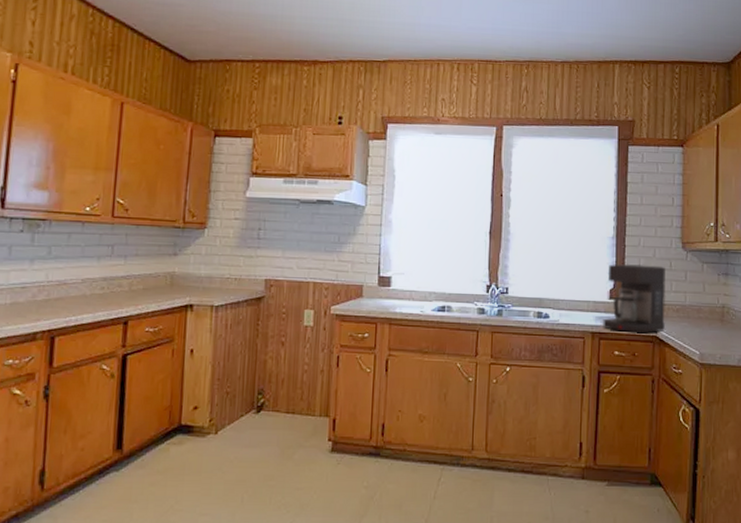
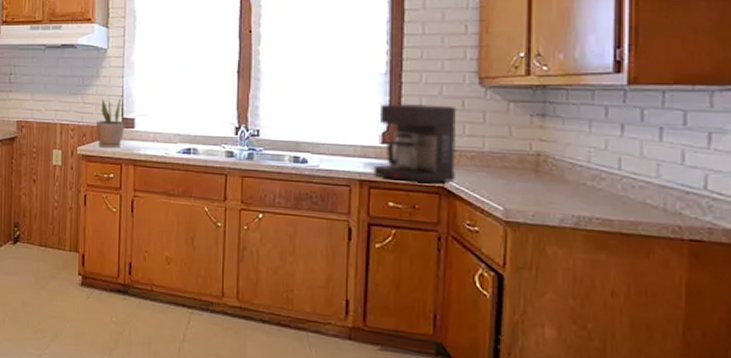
potted plant: none [352,255,380,308] -> present [96,97,124,149]

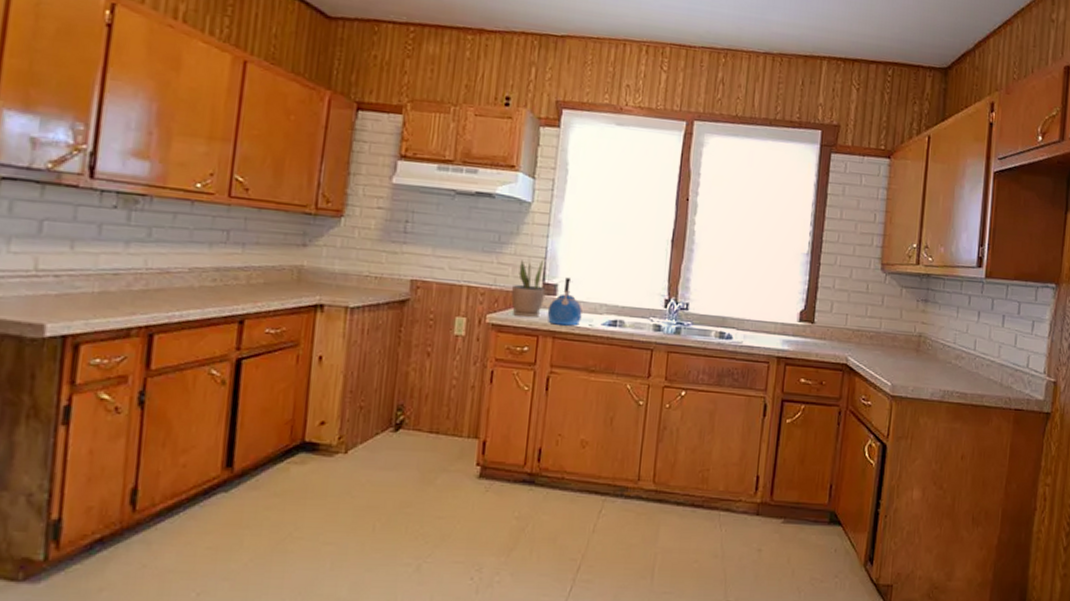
kettle: none [127,112,158,155] -> present [547,277,582,326]
coffee maker: present [373,103,457,185] -> none [790,283,862,362]

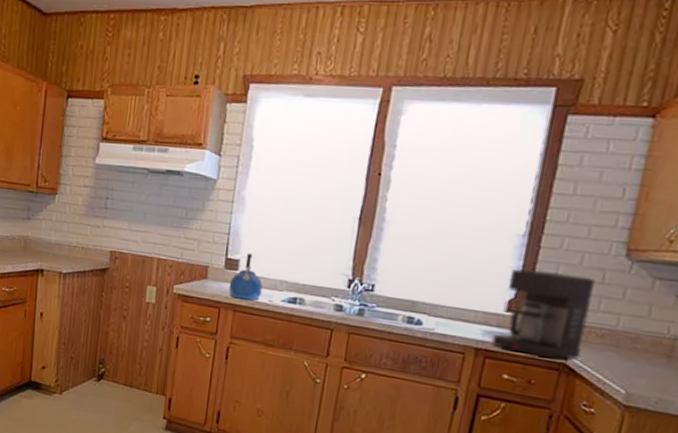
potted plant: present [511,259,545,318] -> none [196,235,228,291]
coffee maker: none [790,283,862,362] -> present [491,269,595,360]

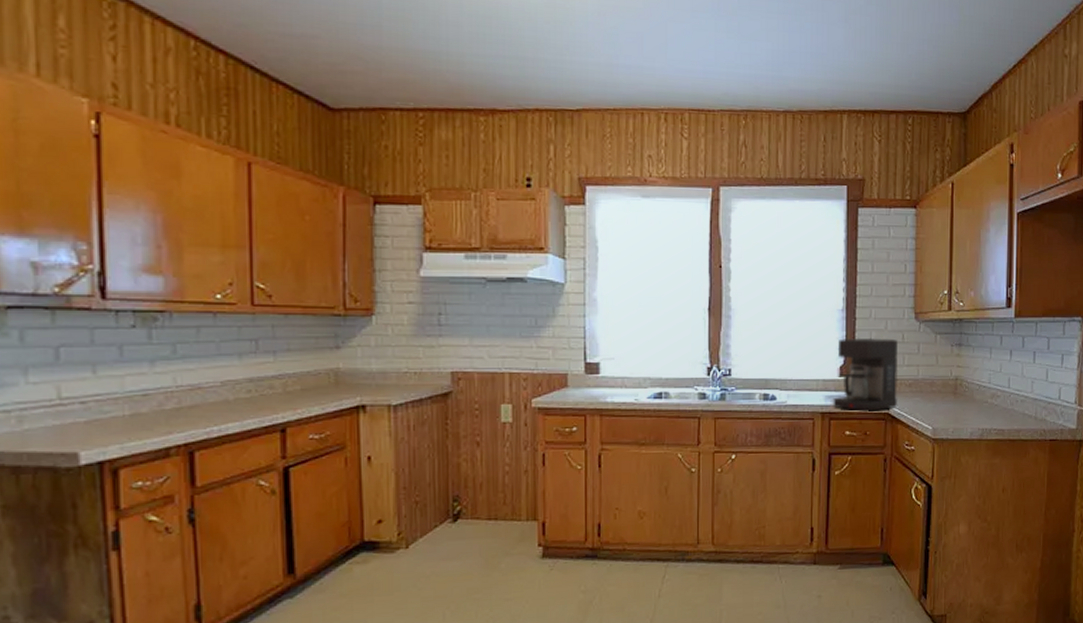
kettle: present [228,253,263,301] -> none [592,355,627,403]

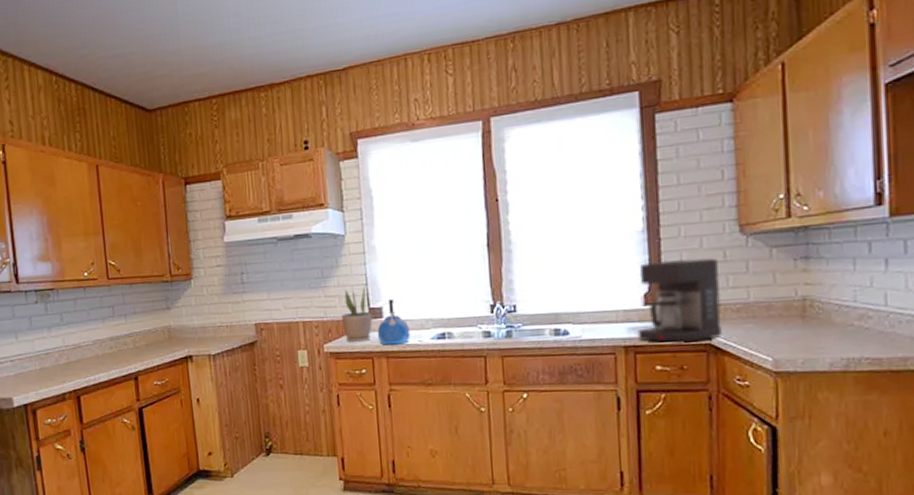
potted plant: none [555,339,587,399] -> present [342,285,372,343]
kettle: none [592,355,627,403] -> present [377,299,411,345]

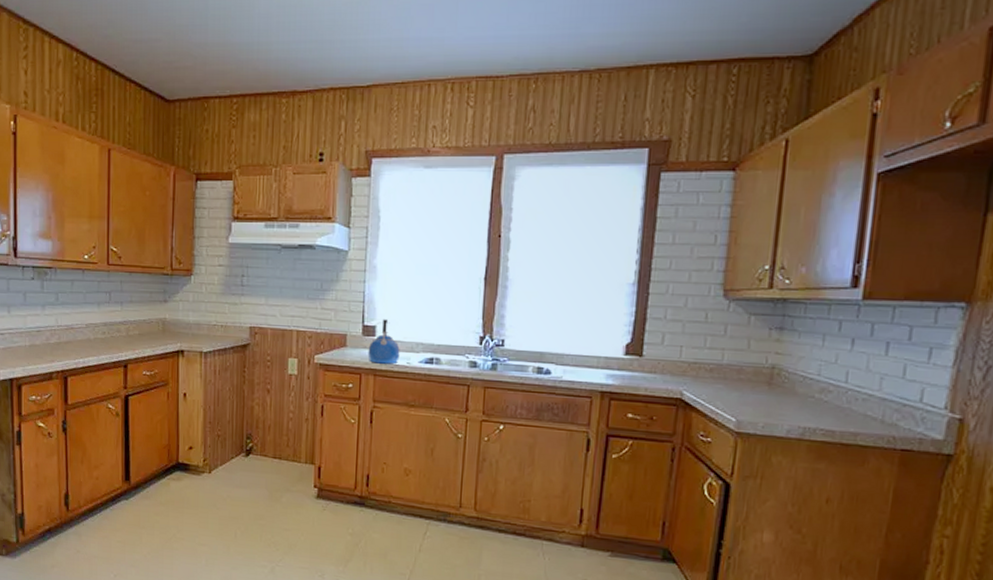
potted plant: present [342,285,372,343] -> none [335,303,365,358]
coffee maker: present [638,257,722,345] -> none [615,315,699,396]

